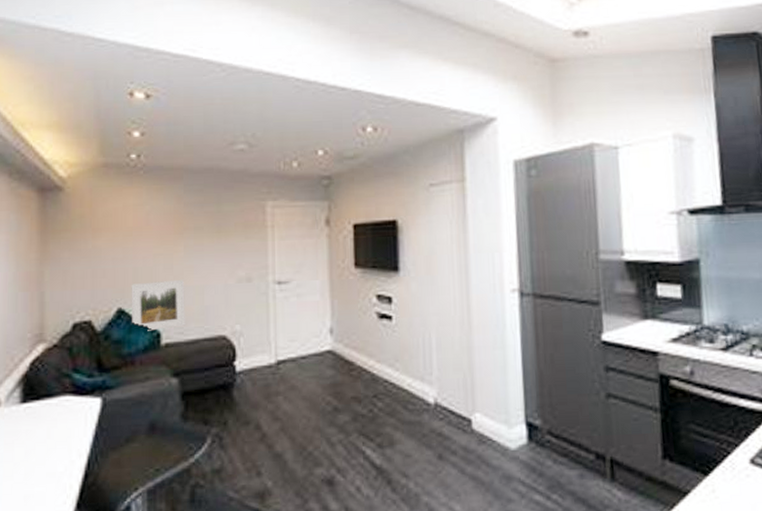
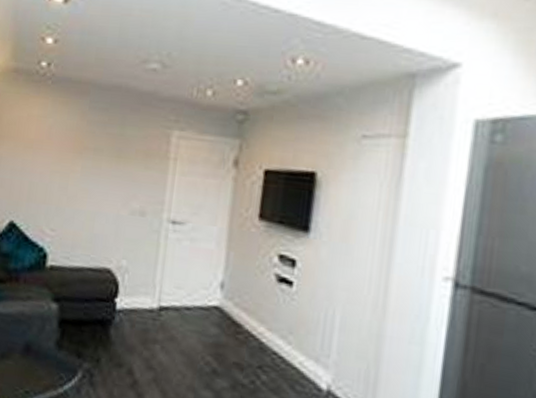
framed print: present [131,279,185,331] -> none [21,198,78,251]

